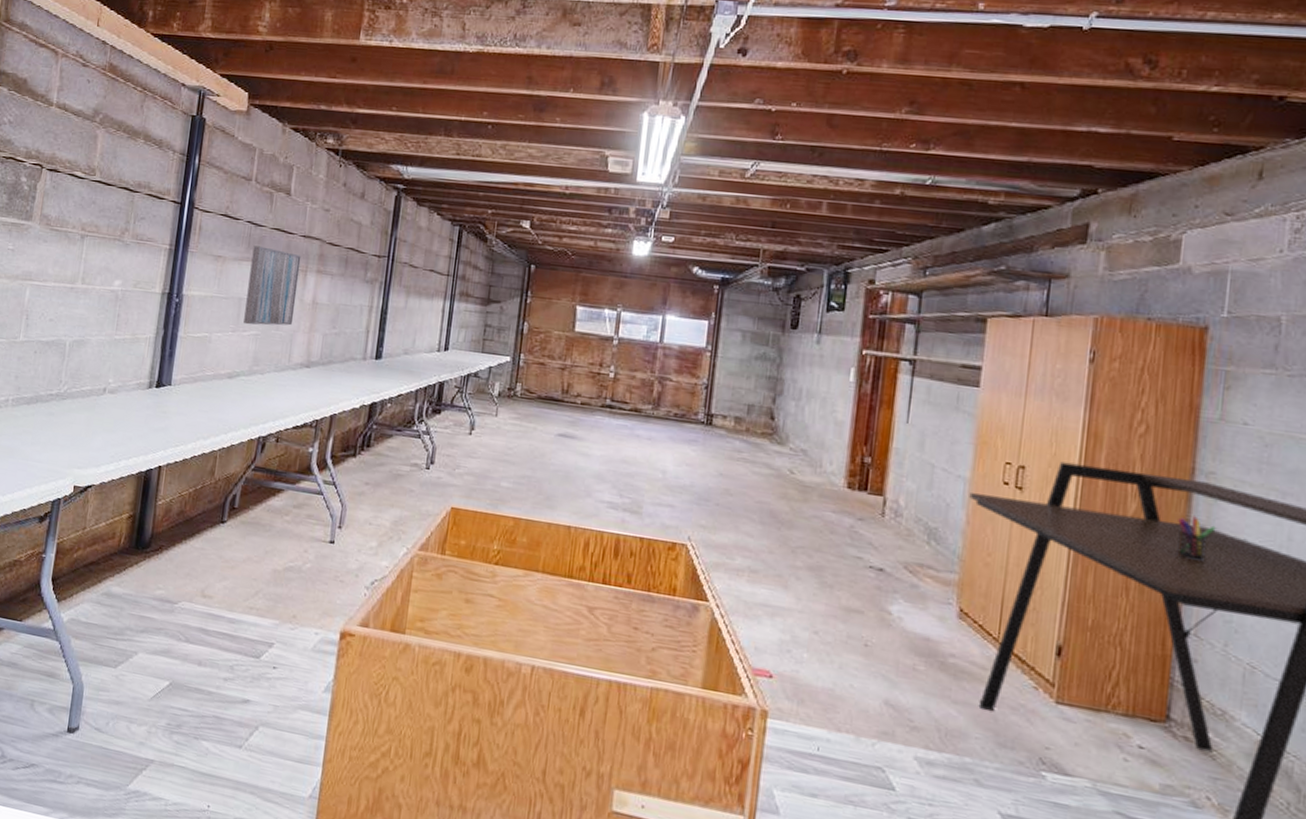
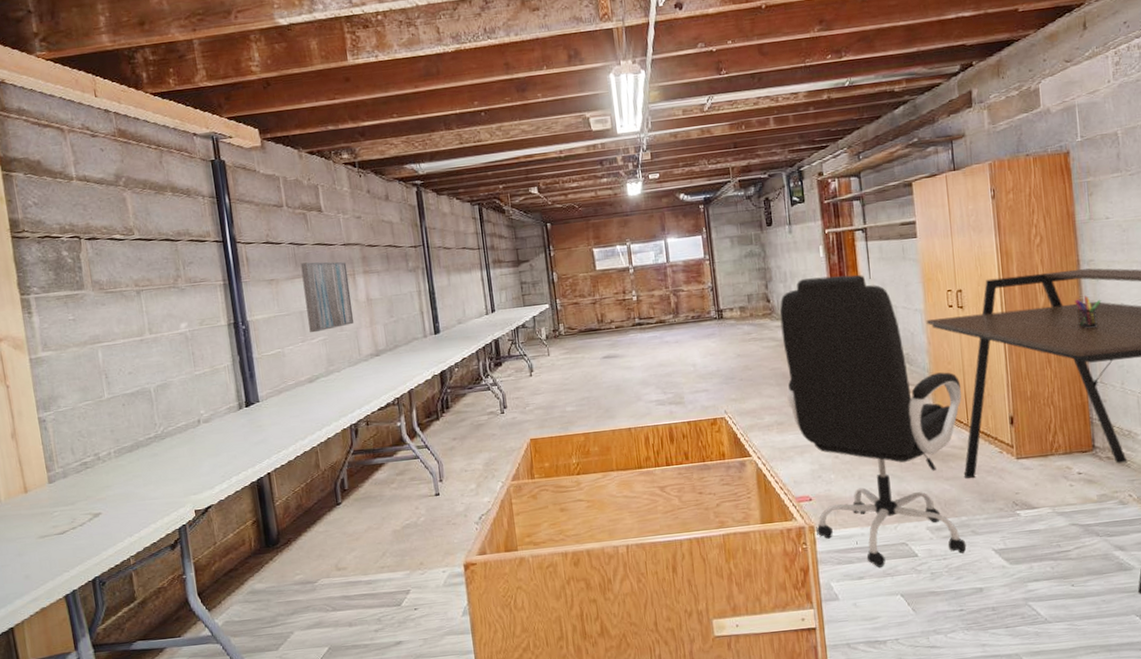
office chair: none [769,402,1000,805] -> present [779,274,967,567]

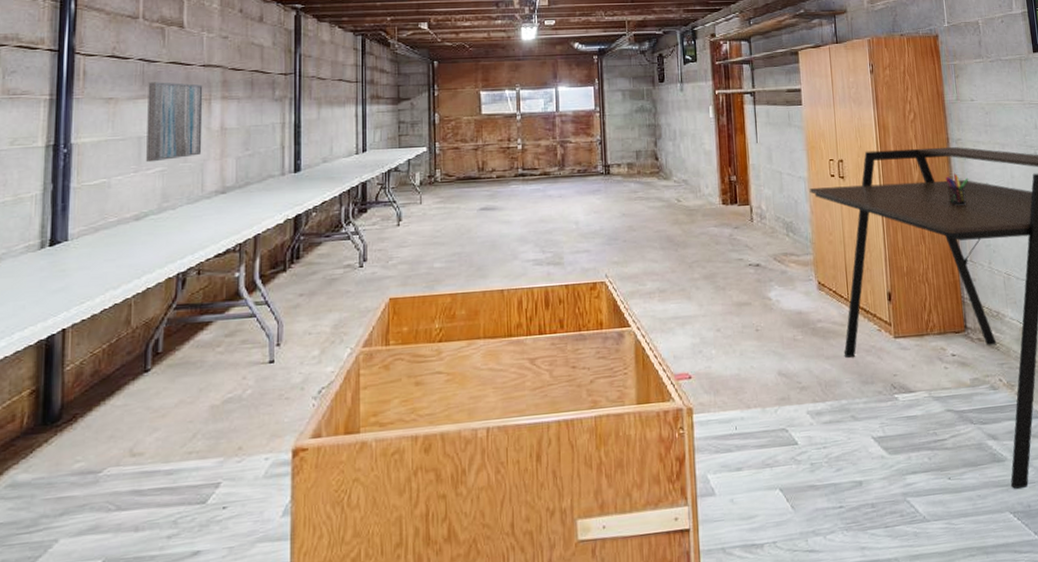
office chair: present [779,274,967,567] -> none [667,137,846,457]

